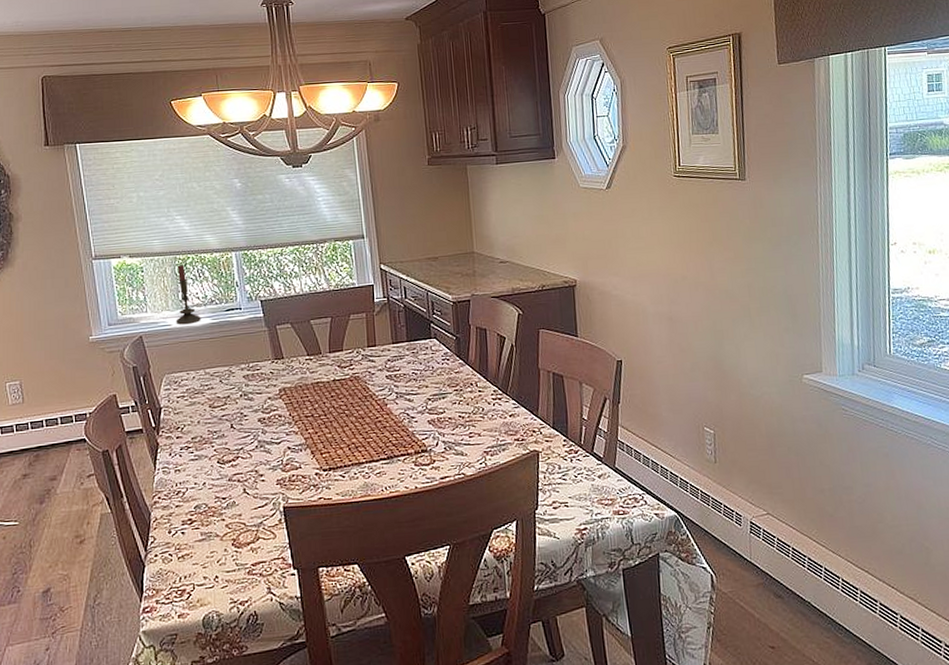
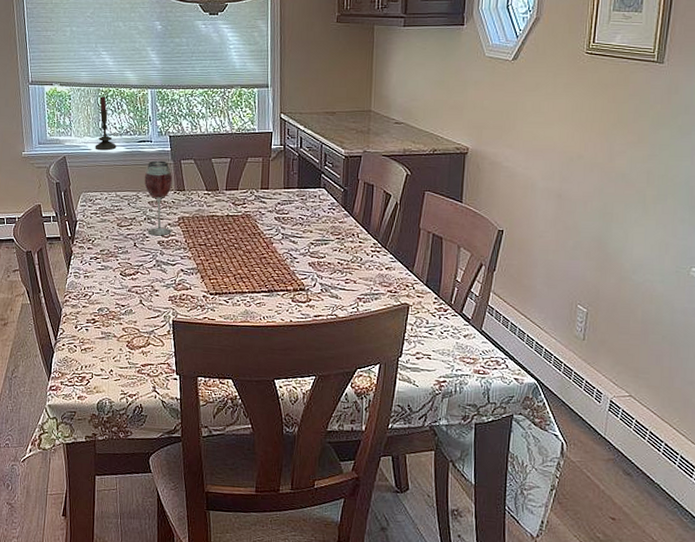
wineglass: none [236,328,273,413] -> present [144,160,173,236]

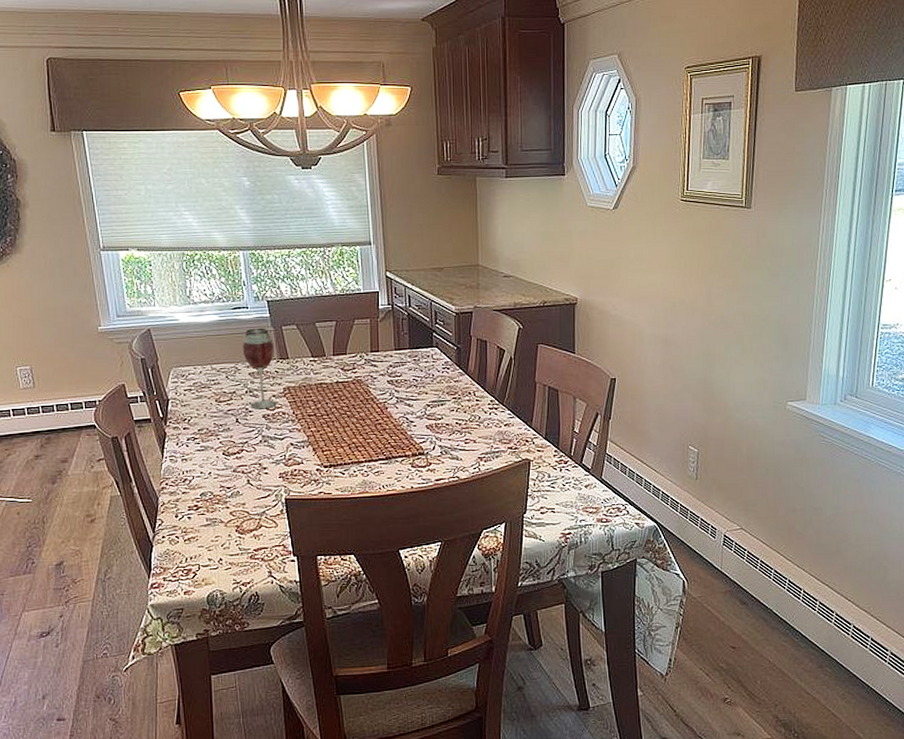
candle: present [95,95,117,151] -> none [183,260,208,320]

